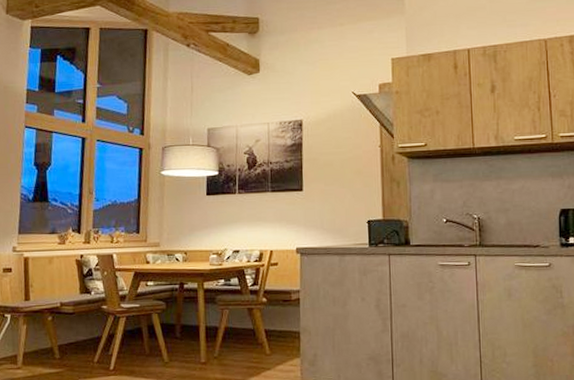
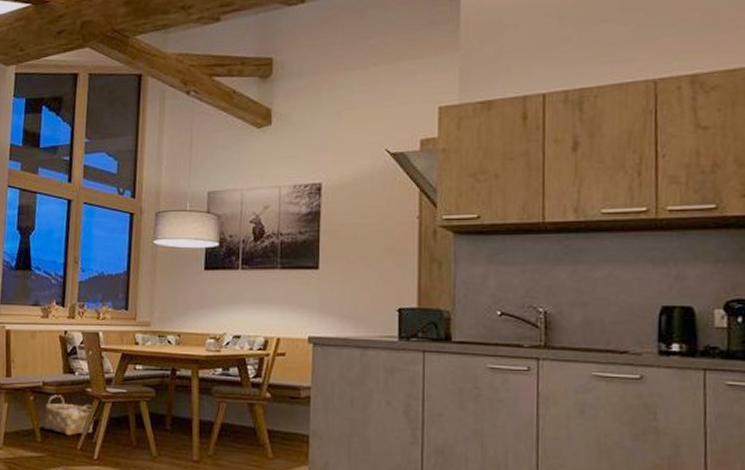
woven basket: none [62,313,110,351] -> present [44,394,95,436]

